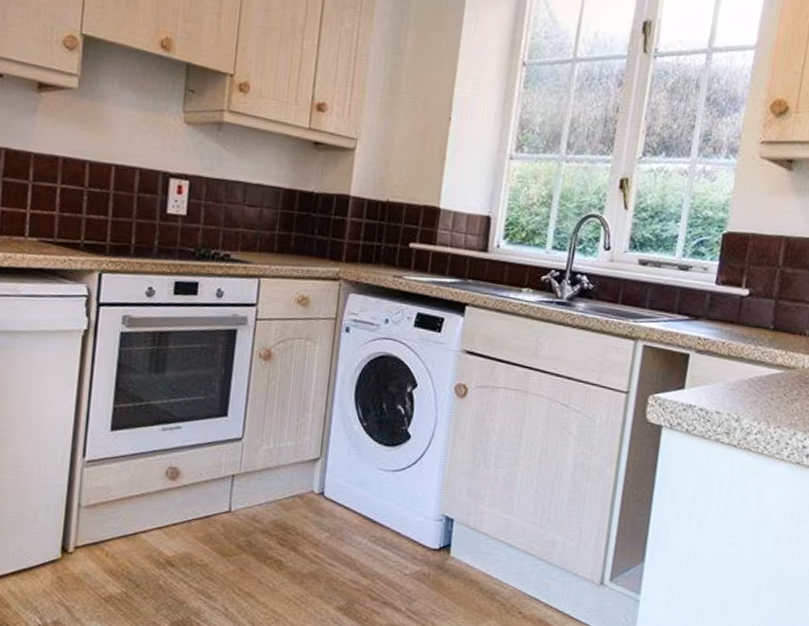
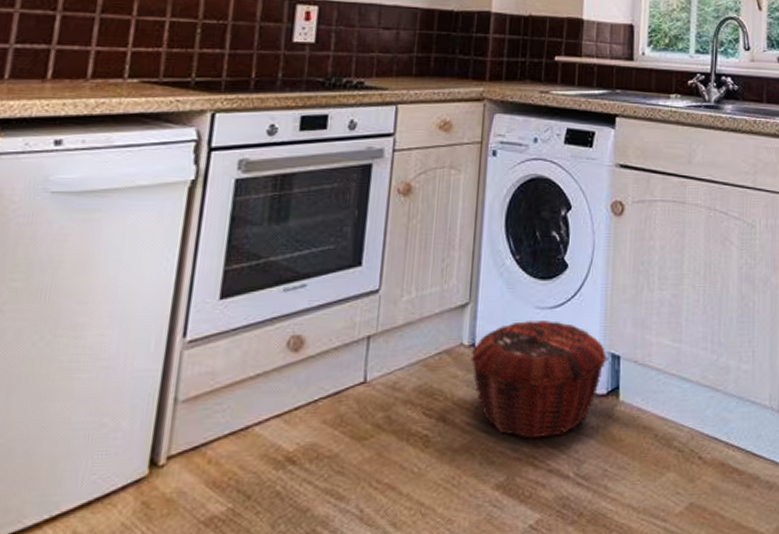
woven basket: none [319,478,442,577] -> present [470,319,608,439]

